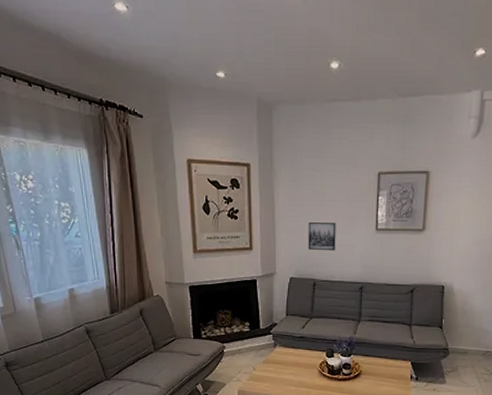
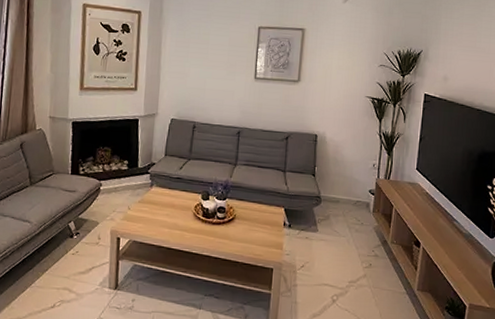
wall art: present [308,222,336,251] -> none [190,68,218,96]

